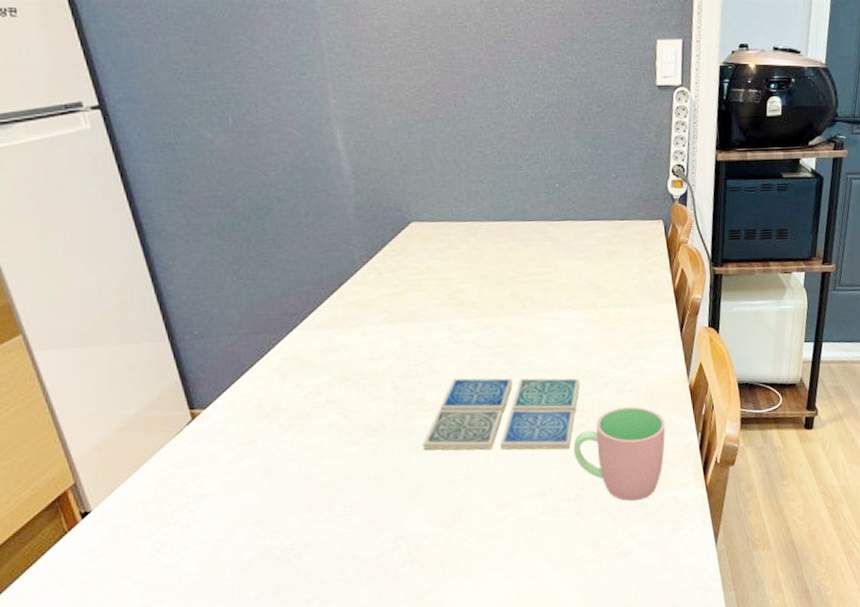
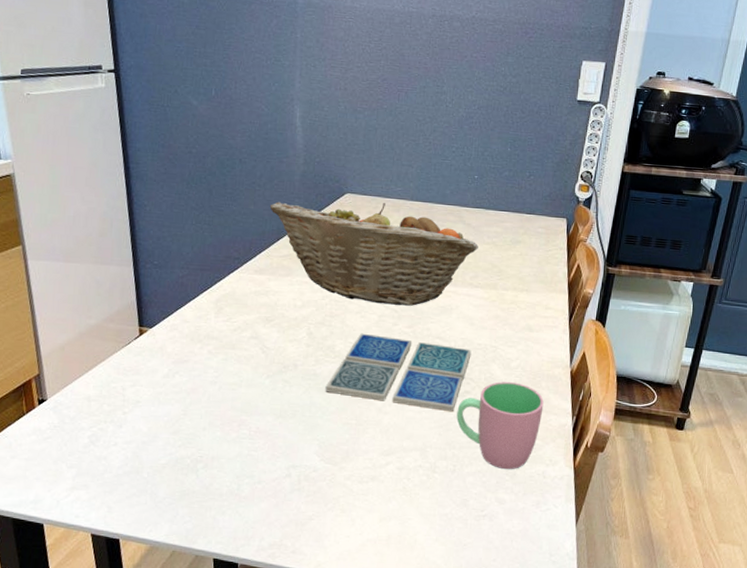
fruit basket: none [323,228,571,343] -> present [269,202,478,306]

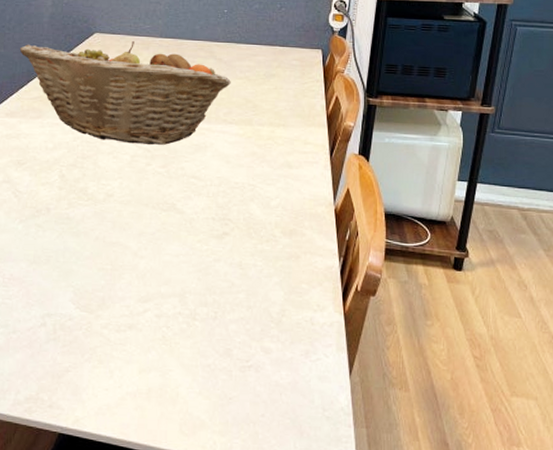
drink coaster: present [325,333,472,412] -> none [79,174,229,255]
cup: present [456,382,544,470] -> none [216,222,308,317]

